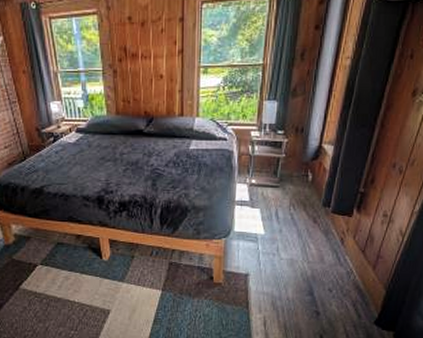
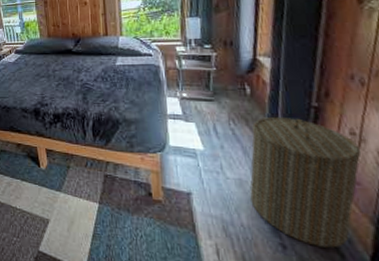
laundry hamper: none [298,201,389,310] -> present [250,116,362,248]

